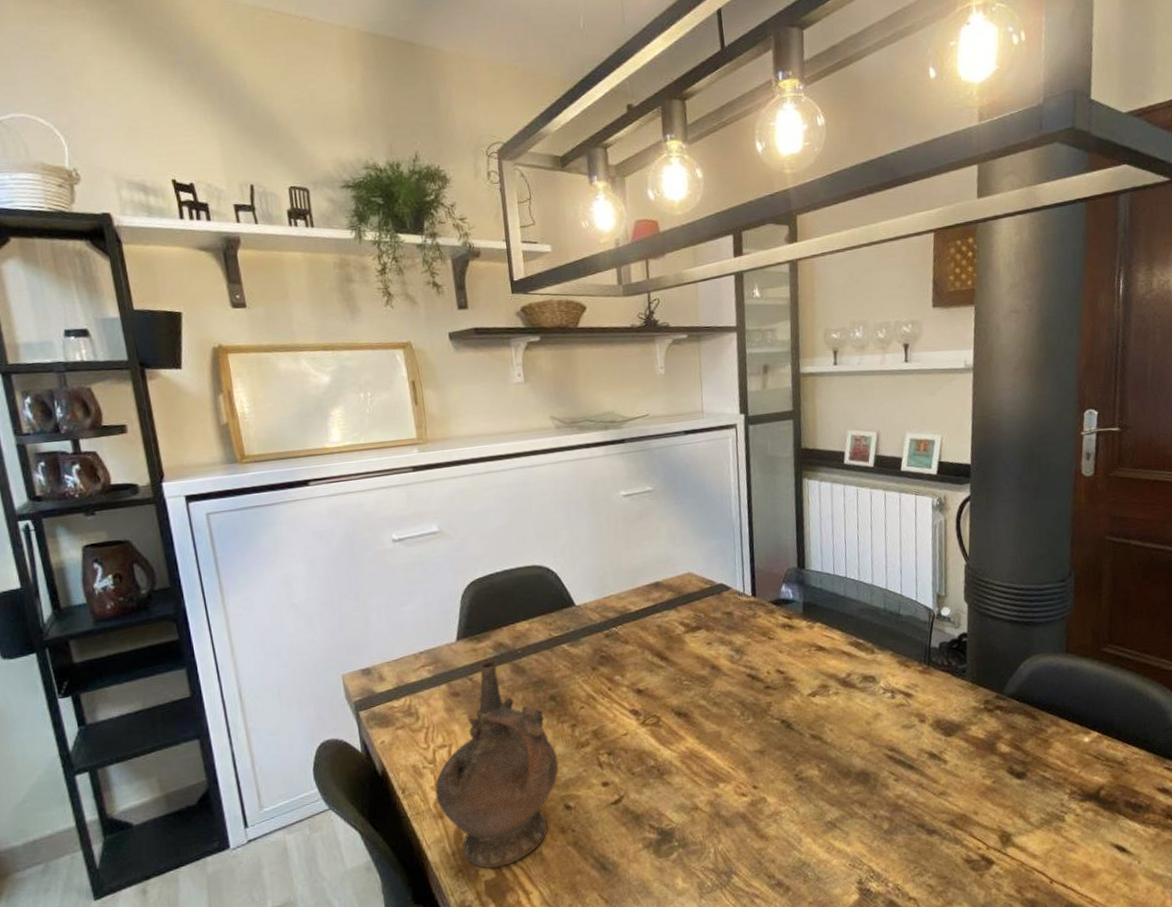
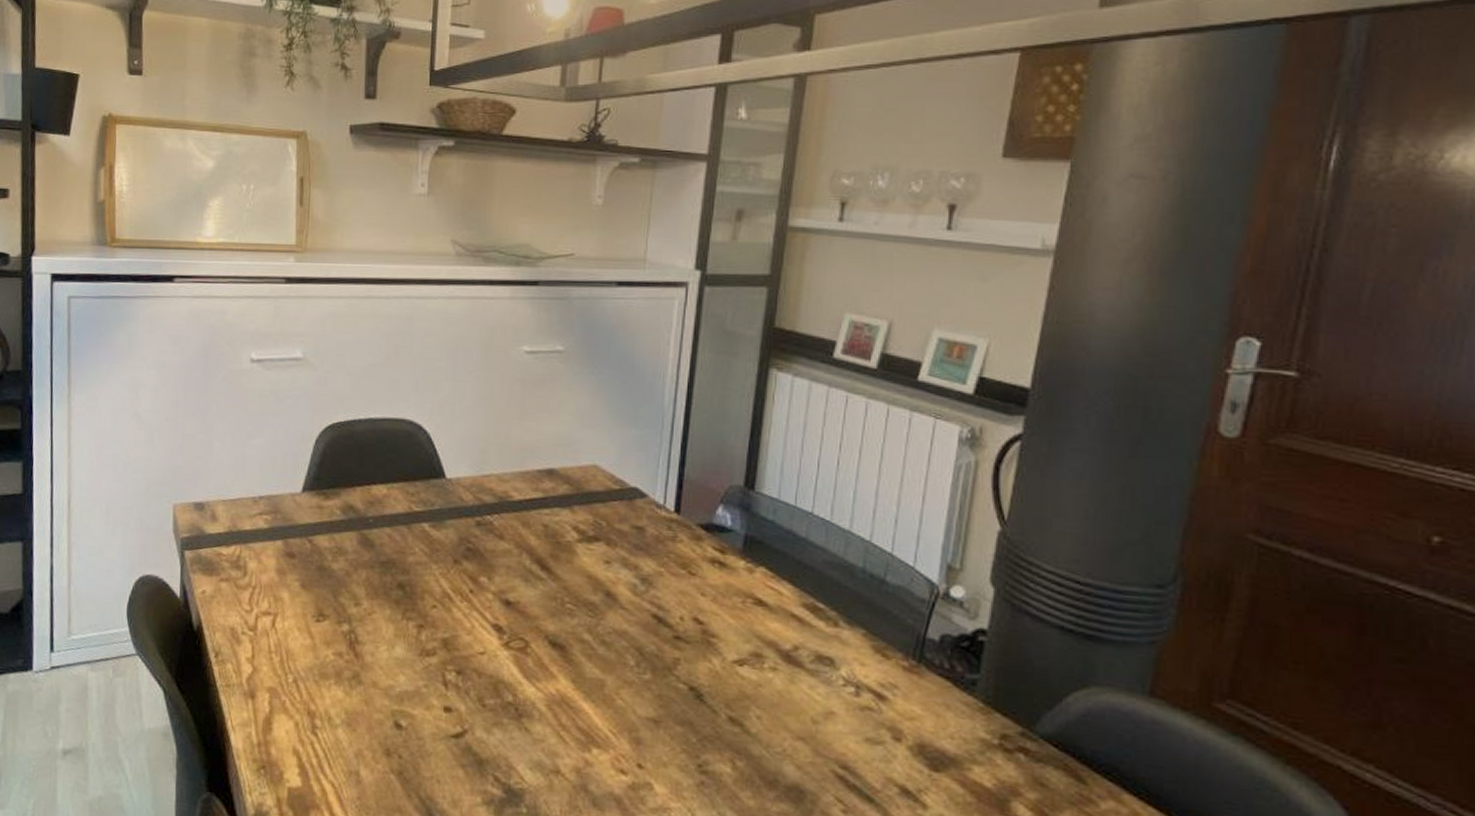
ceremonial vessel: present [435,662,559,869] -> none [250,525,396,777]

